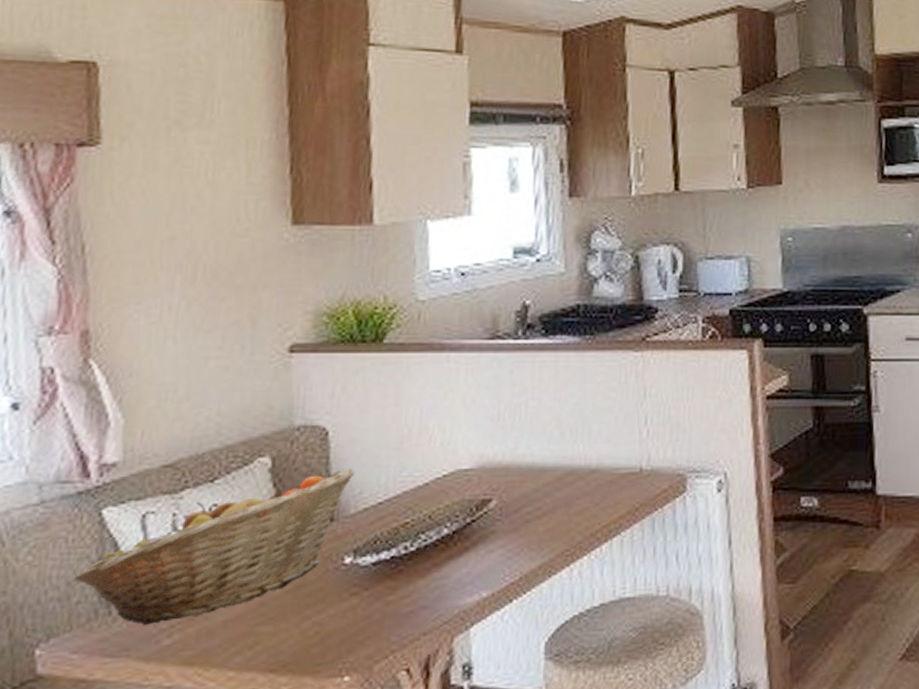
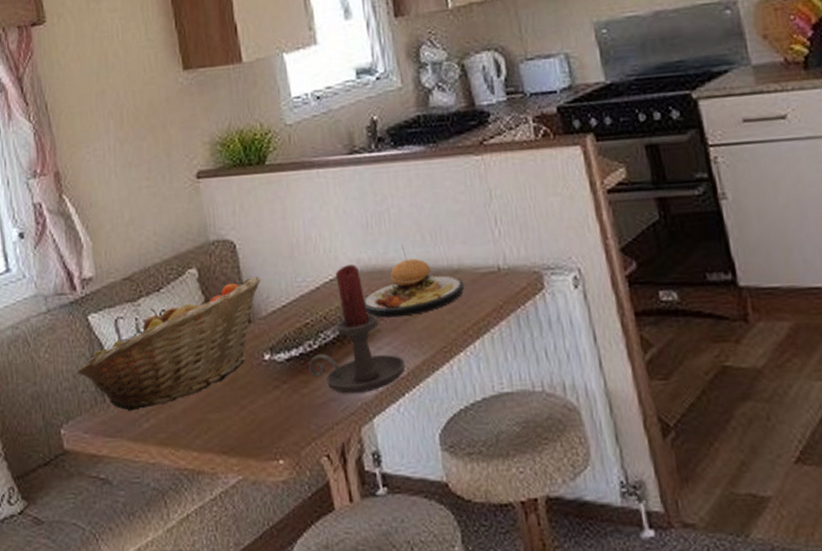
candle holder: none [399,460,518,601] -> present [308,265,405,394]
plate: none [480,440,600,519] -> present [364,245,465,318]

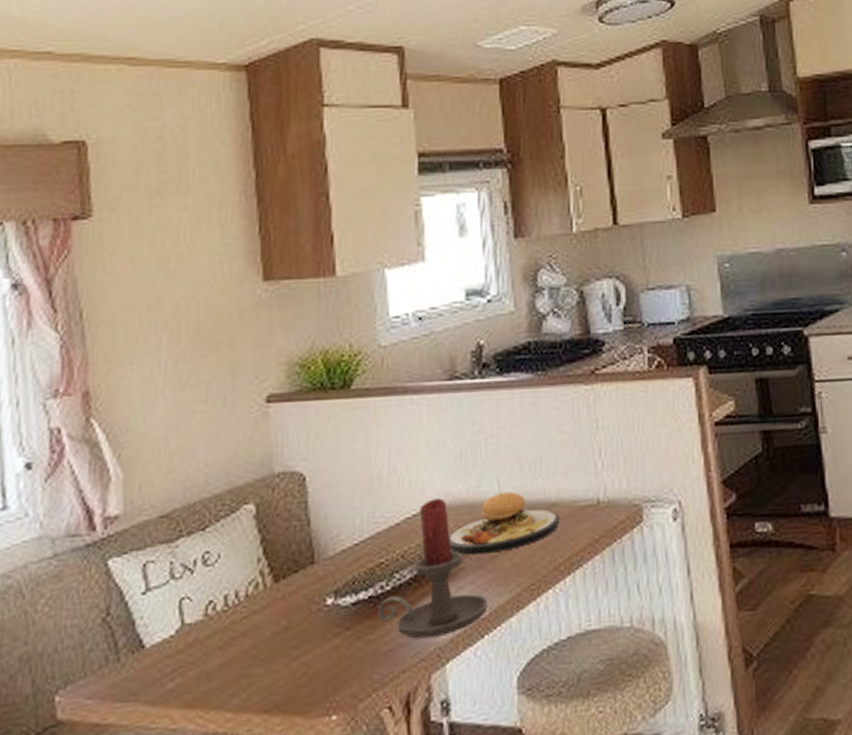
fruit basket: present [77,276,261,412] -> none [85,512,332,671]

